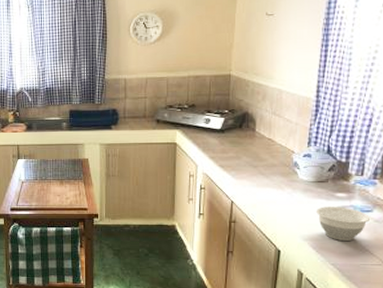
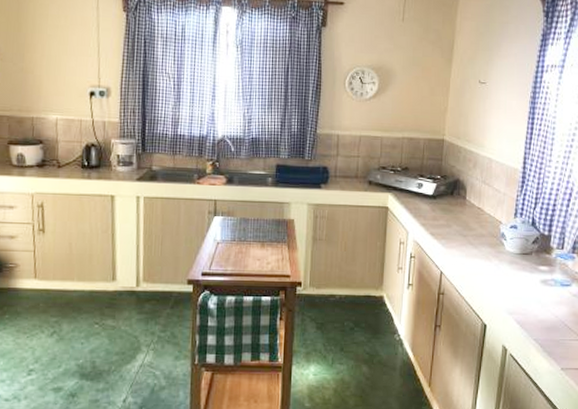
bowl: present [317,207,370,242] -> none [521,280,568,316]

